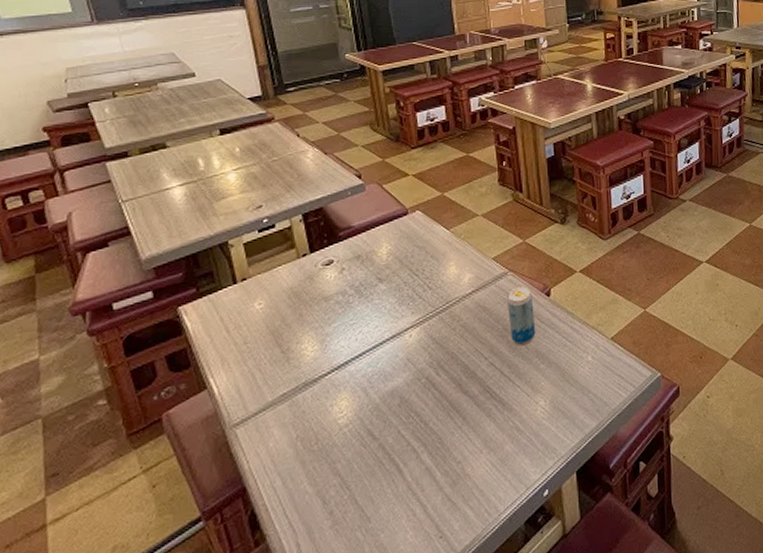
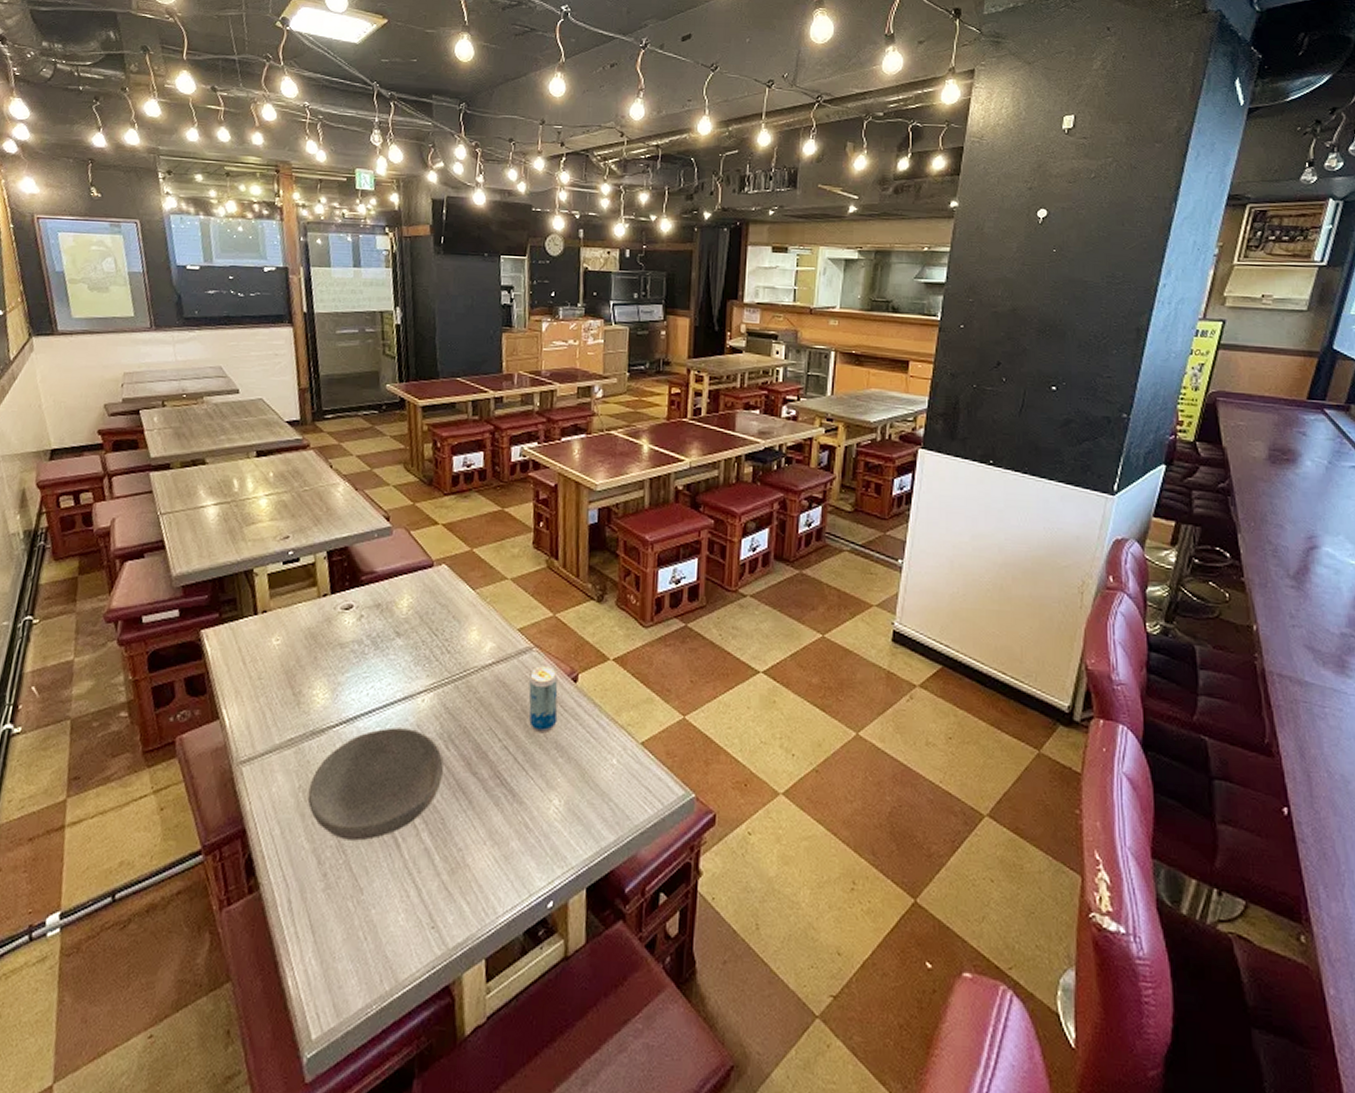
bowl: none [306,363,436,477] -> present [307,727,444,841]

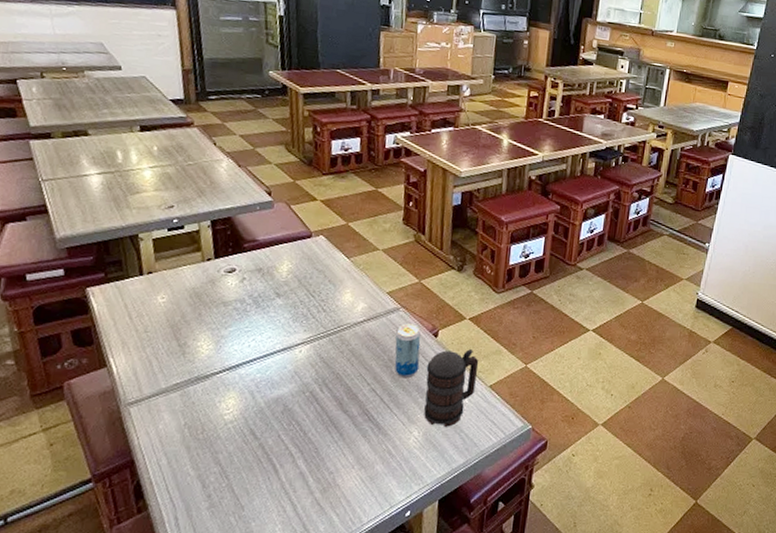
bowl: present [307,727,444,841] -> none [192,374,318,468]
beer mug: none [565,697,627,794] -> present [424,349,479,427]

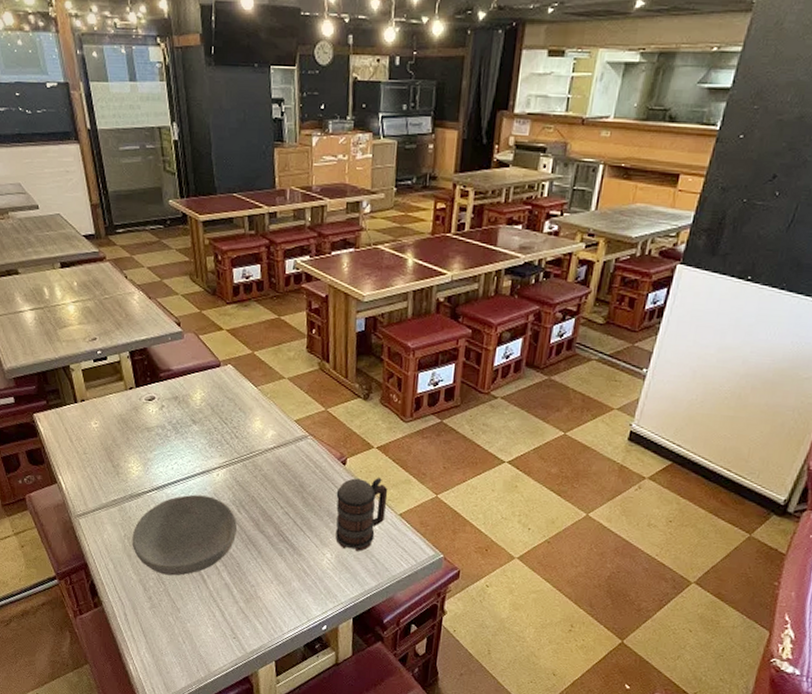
bowl: none [192,374,318,468] -> present [132,494,237,576]
beverage can: present [394,323,421,379] -> none [305,451,330,504]

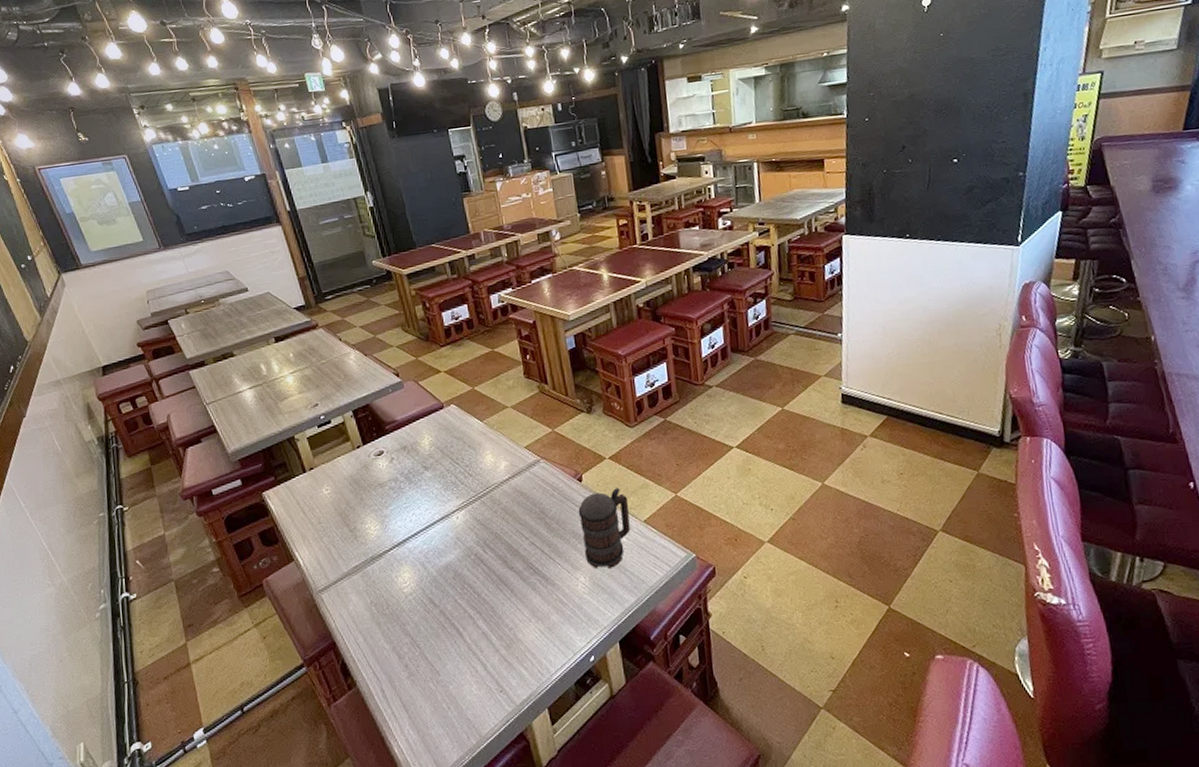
bowl: present [132,494,237,576] -> none [379,542,486,637]

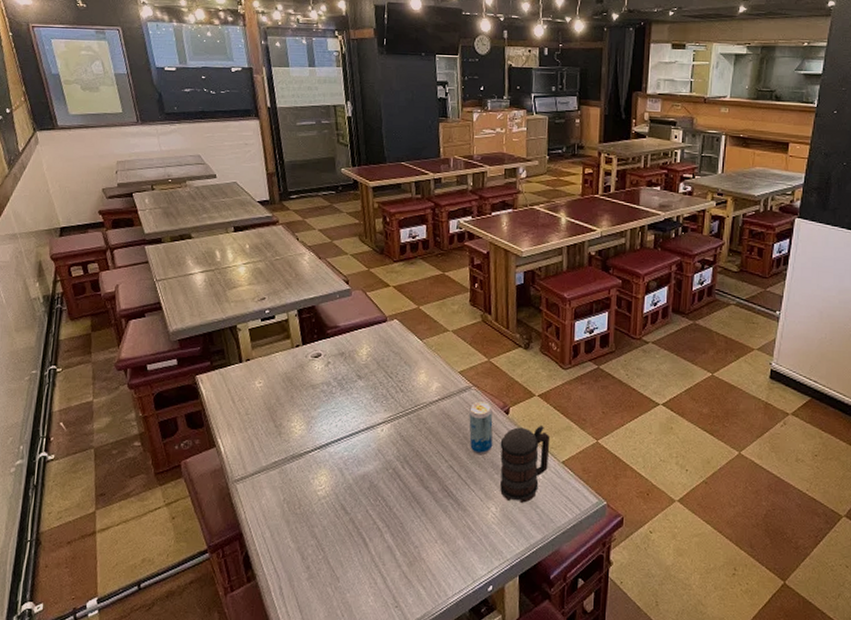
beverage can: none [542,473,572,528] -> present [469,401,493,456]

